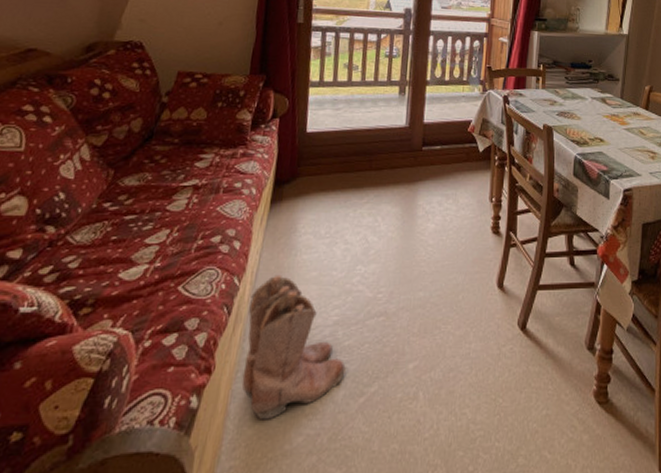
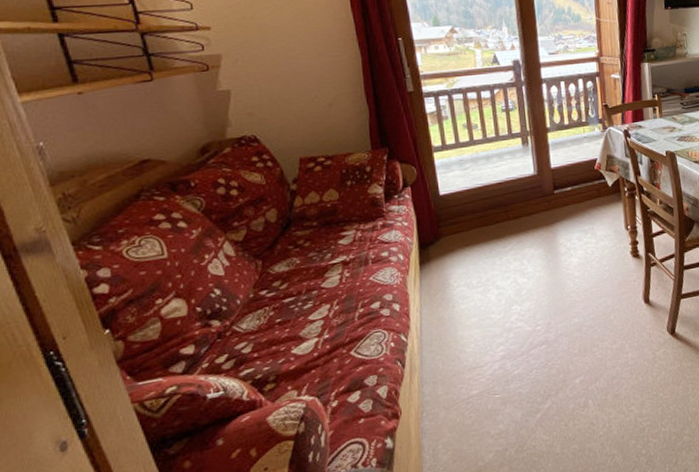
boots: present [242,274,347,420] -> none [420,325,521,447]

